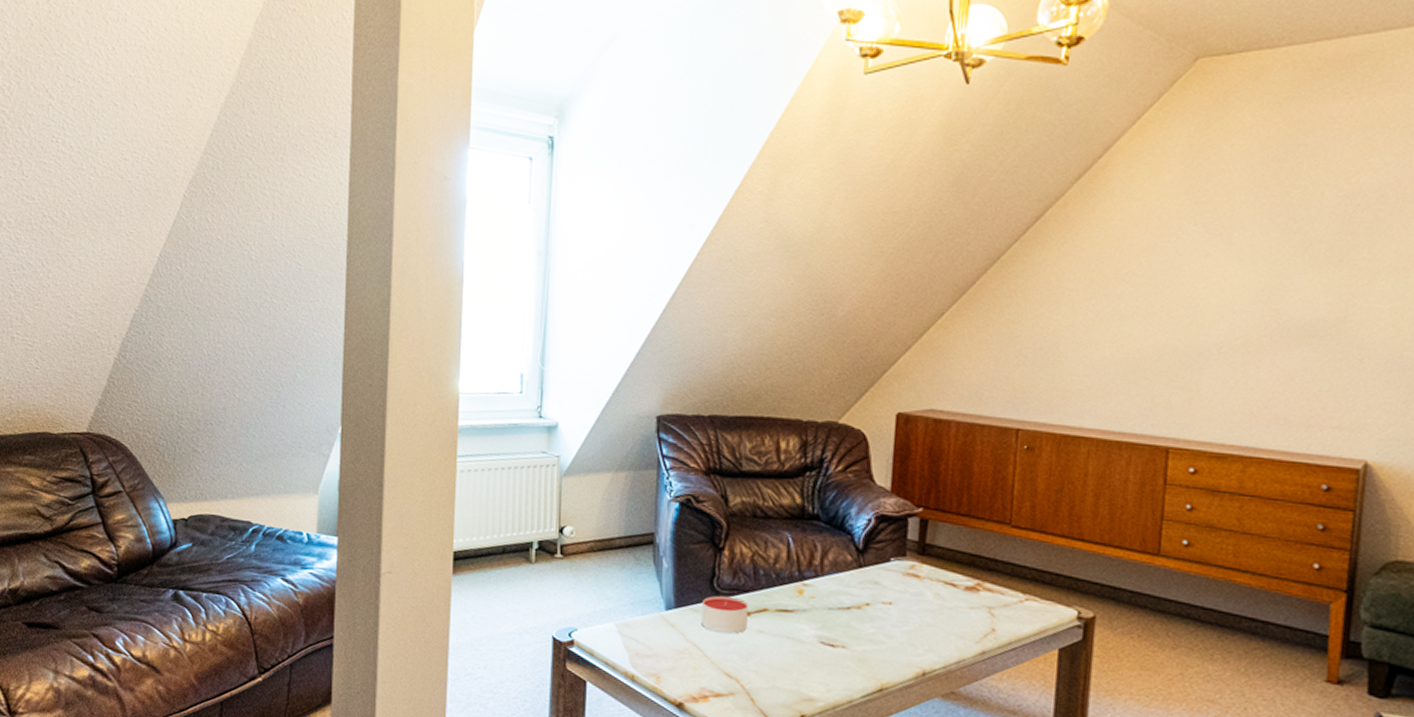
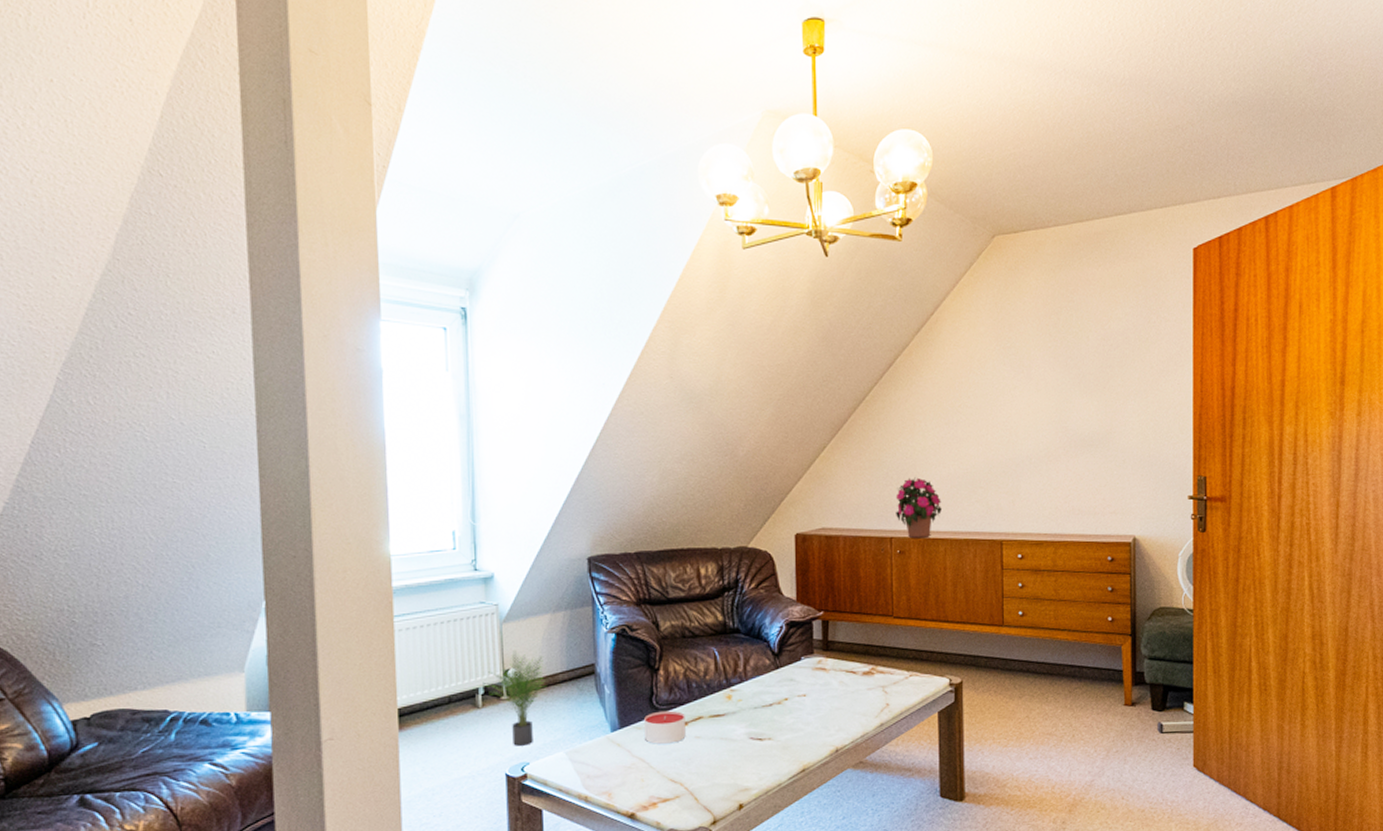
potted plant: none [537,507,601,610] -> present [483,650,546,746]
potted flower: none [1027,358,1089,435] -> present [896,477,942,539]

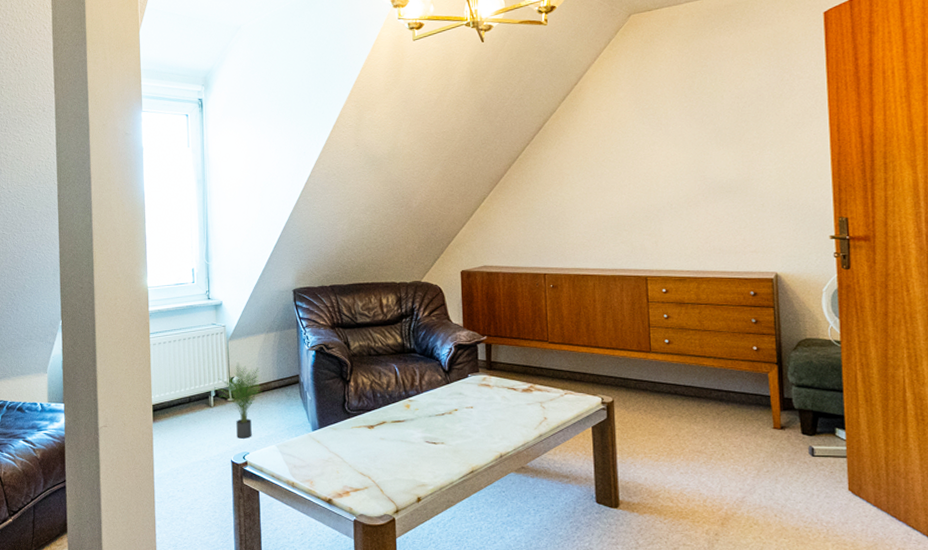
candle: present [644,710,686,745] -> none [339,415,372,444]
potted flower: present [896,477,942,539] -> none [548,222,590,275]

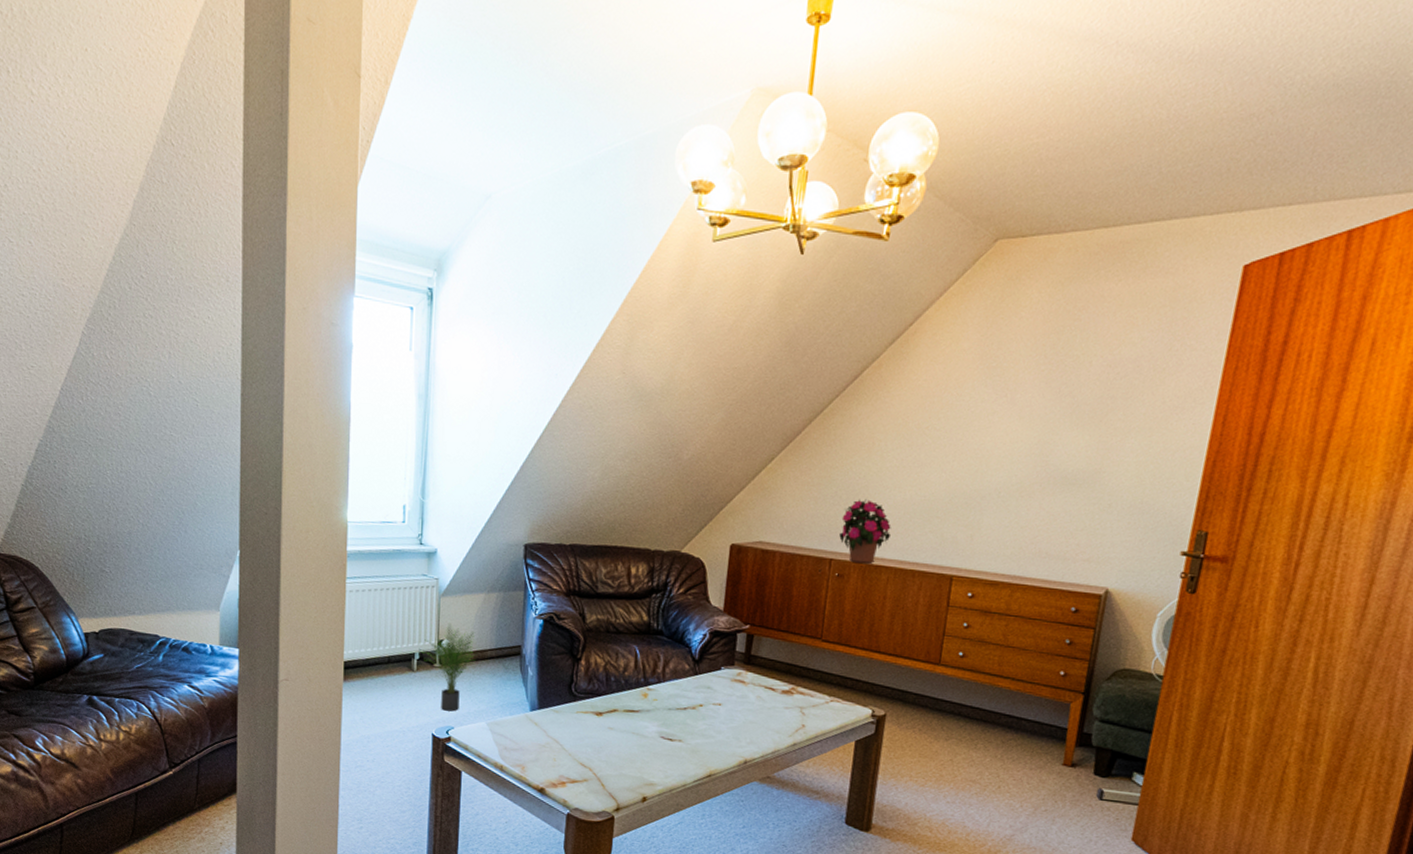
potted flower: none [548,222,590,275] -> present [839,499,891,565]

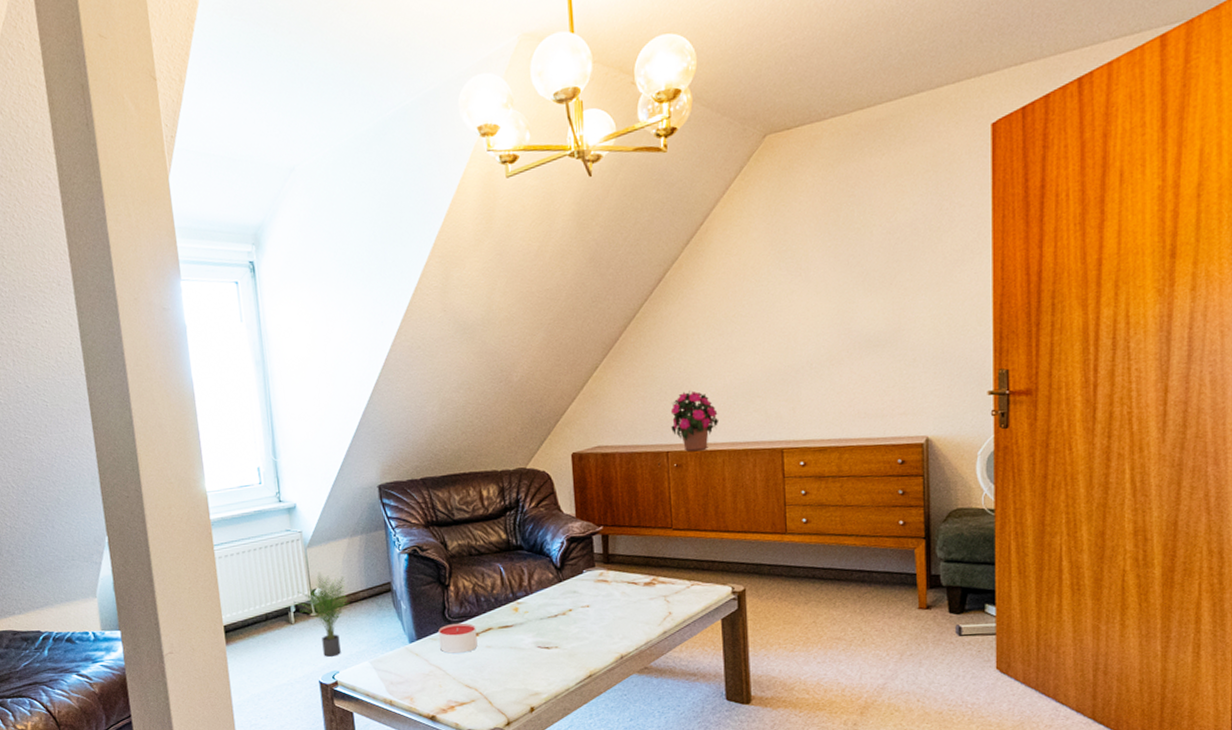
candle: none [561,698,601,731] -> present [439,622,478,654]

